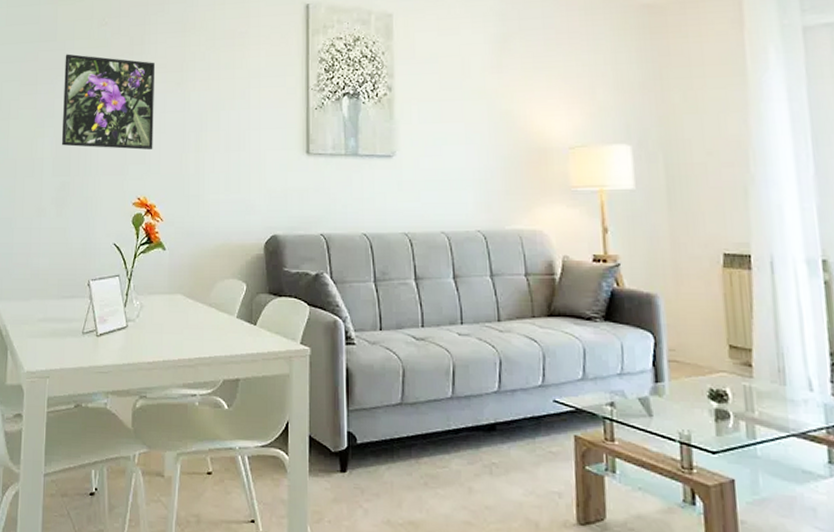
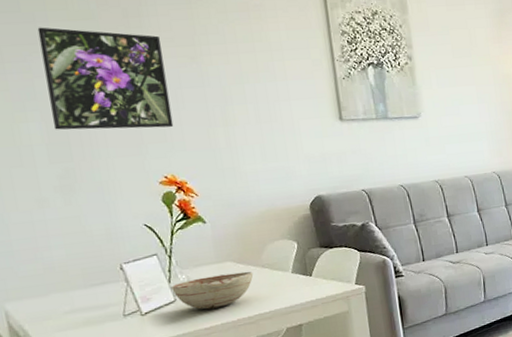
decorative bowl: none [126,307,200,343] -> present [171,271,254,310]

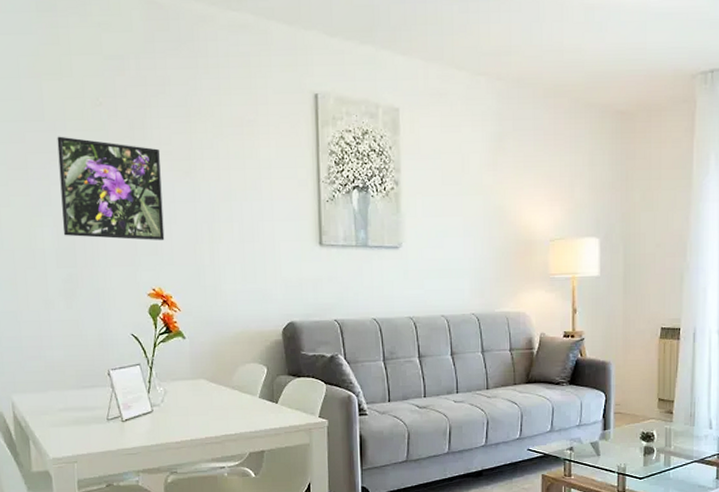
decorative bowl: present [171,271,254,310] -> none [150,391,224,424]

